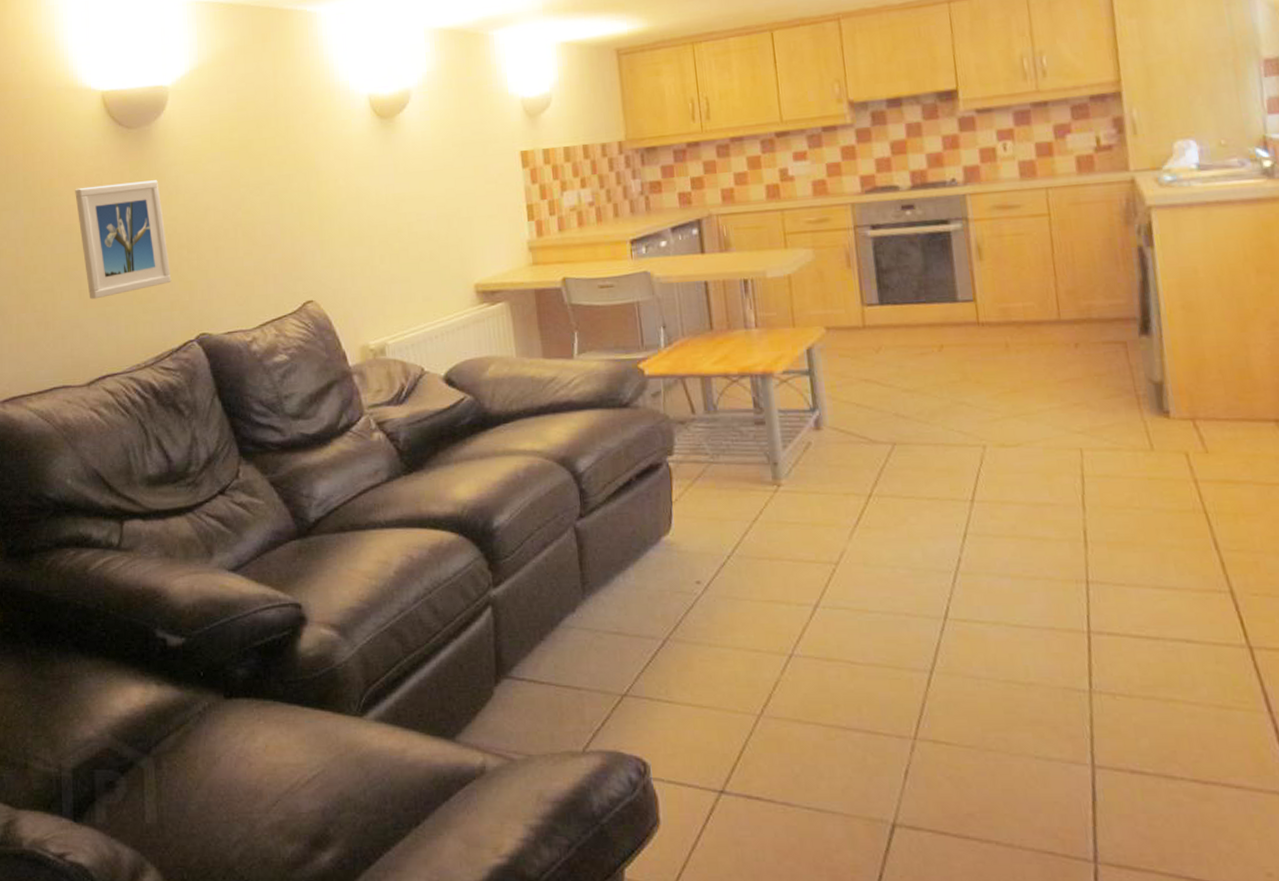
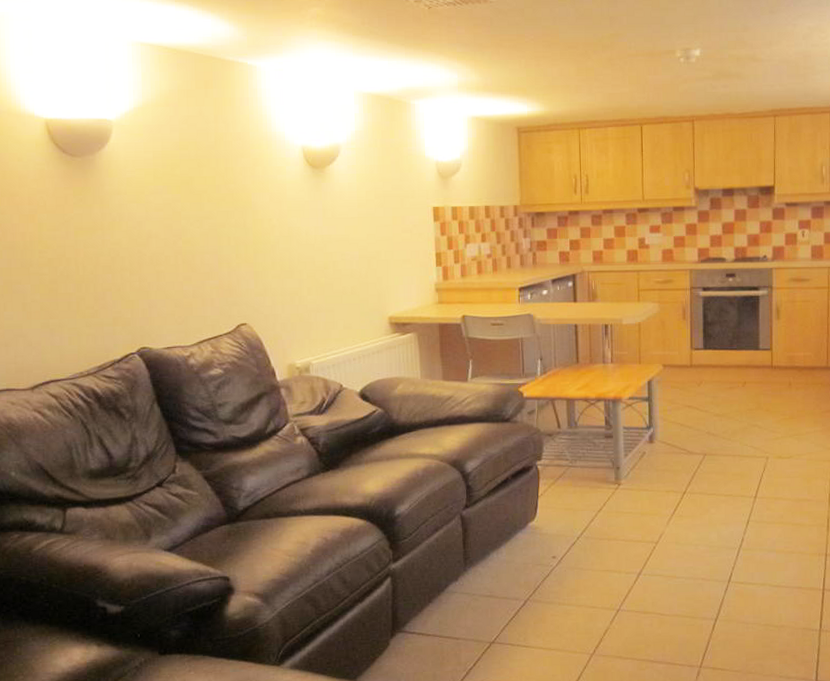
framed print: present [75,180,172,300] -> none [18,206,114,312]

